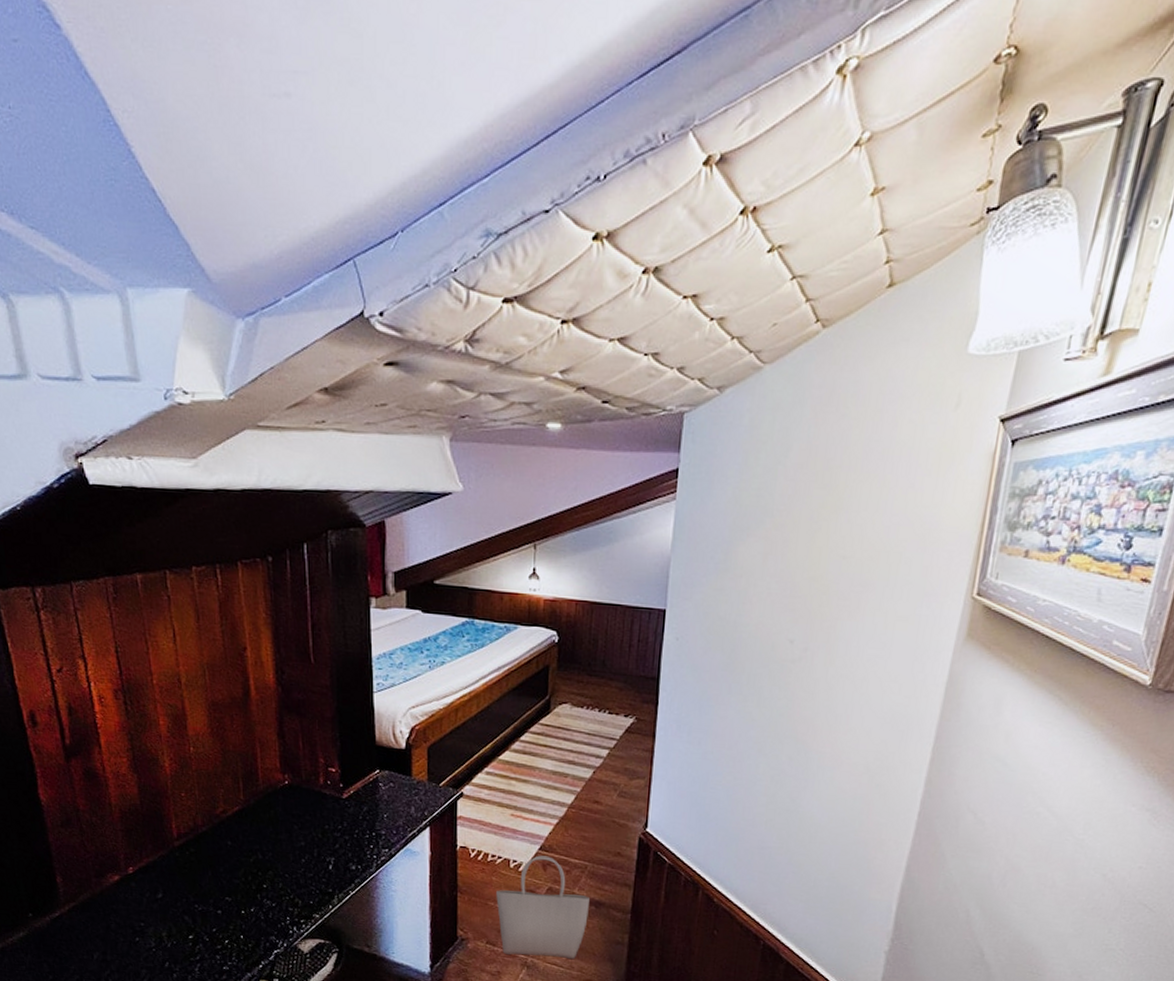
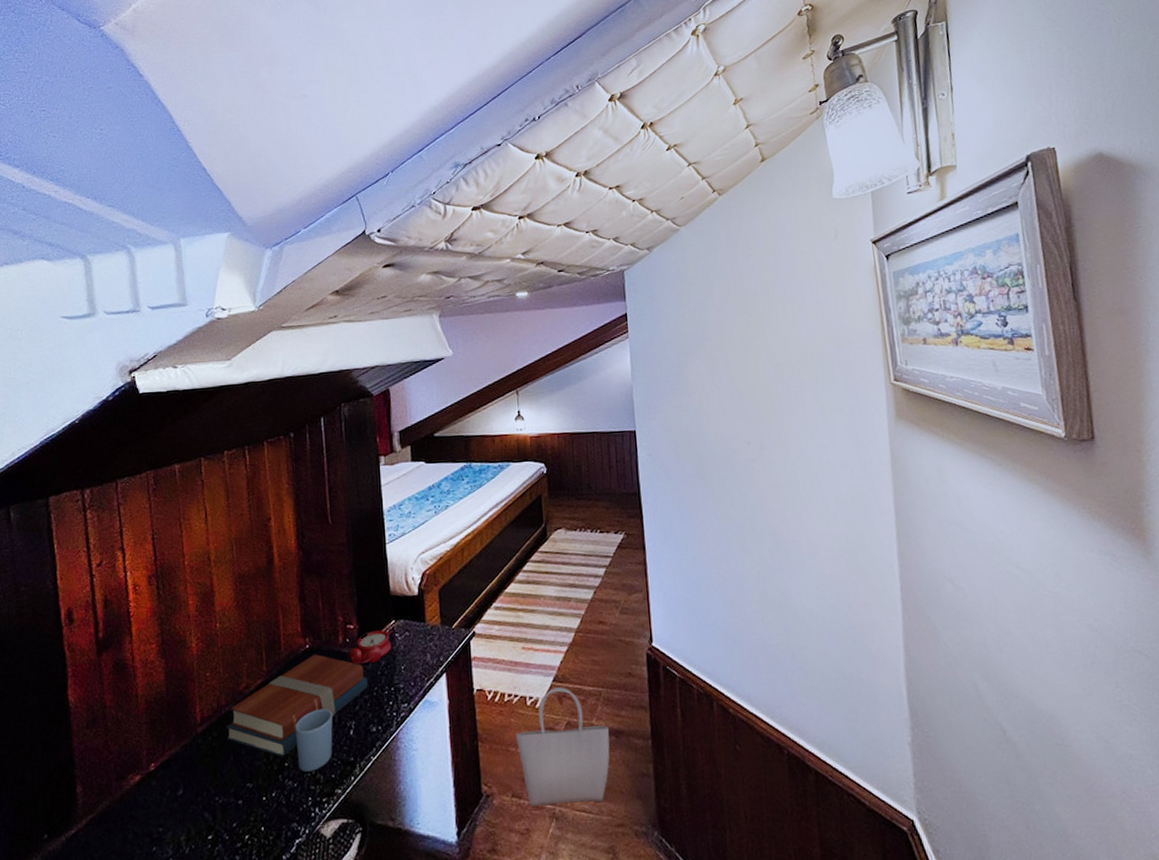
books: none [203,790,349,880] -> present [226,654,368,758]
mug: none [274,841,312,896] -> present [295,708,333,772]
alarm clock: none [330,777,377,808] -> present [349,630,393,664]

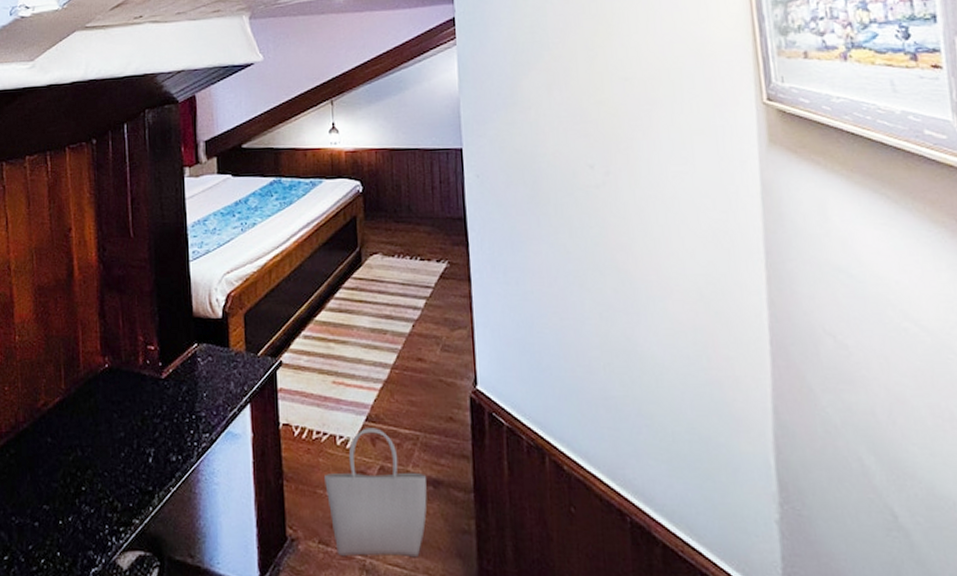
books: present [226,654,368,758] -> none [23,374,168,481]
mug: present [295,708,333,772] -> none [93,433,132,498]
alarm clock: present [349,630,393,664] -> none [149,354,195,389]

